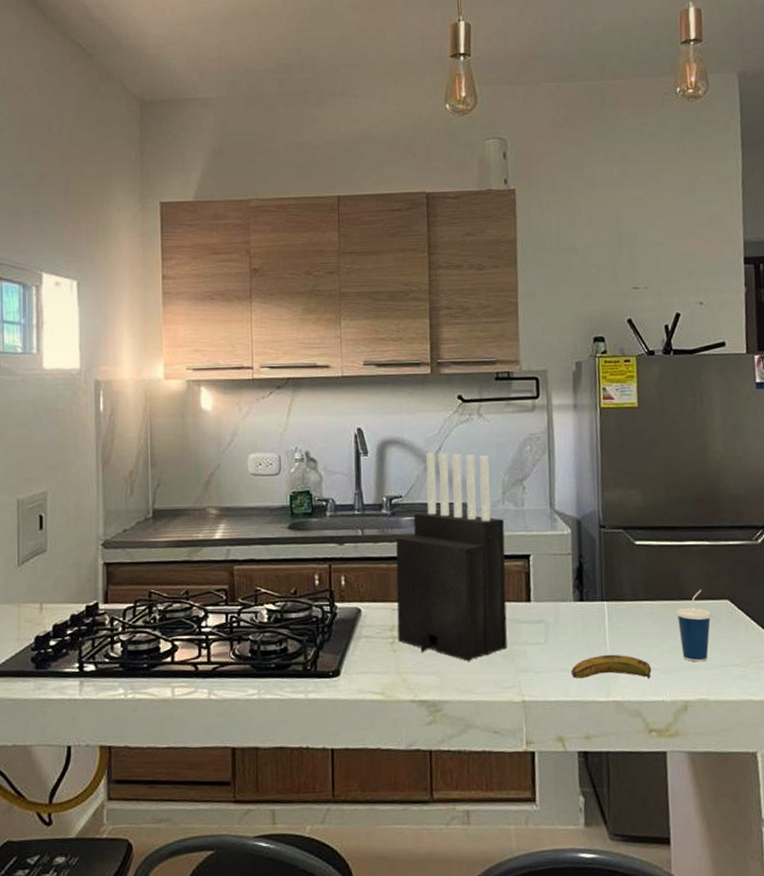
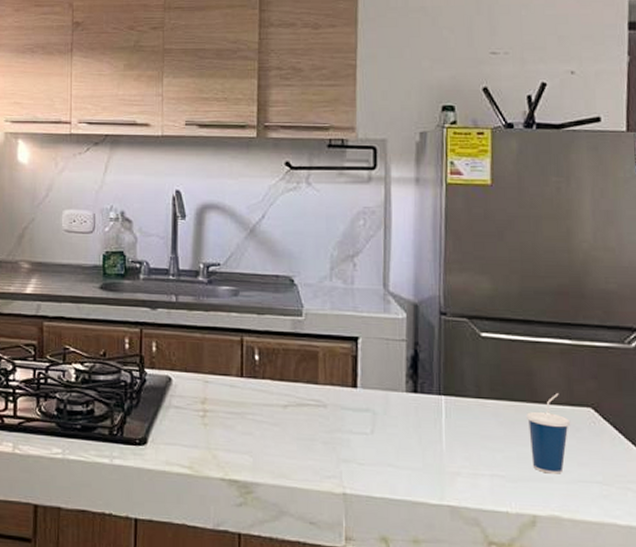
knife block: present [396,452,507,661] -> none [210,220,332,444]
banana: present [570,654,652,679] -> none [399,453,495,486]

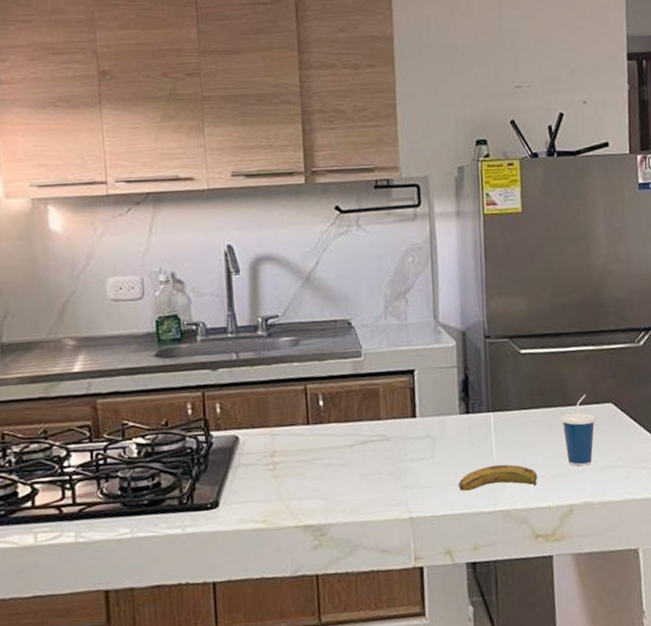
banana: none [399,453,495,486] -> present [458,464,538,492]

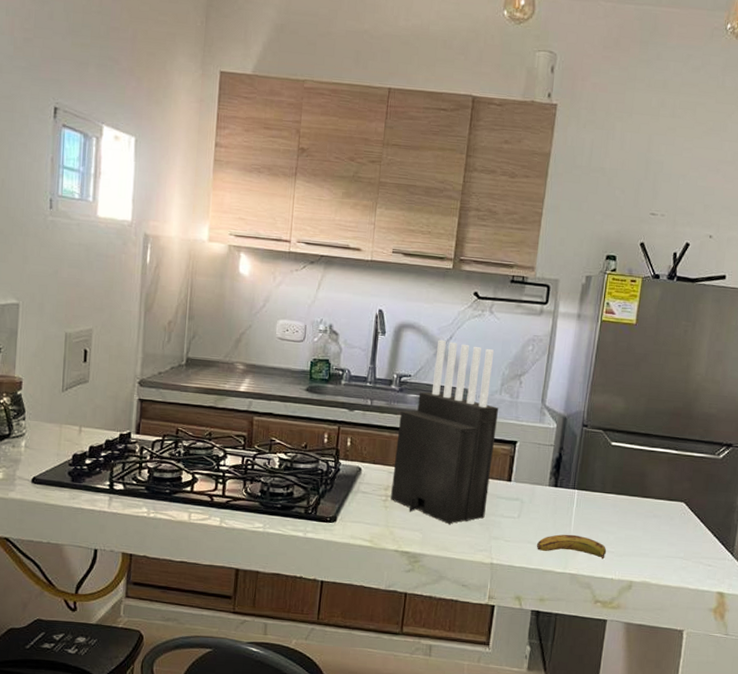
knife block: none [273,267,393,482] -> present [391,339,499,524]
cup: present [561,395,596,466] -> none [635,491,668,551]

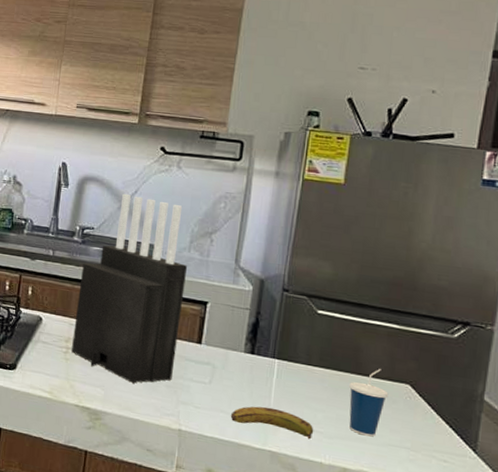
cup: none [635,491,668,551] -> present [349,369,389,437]

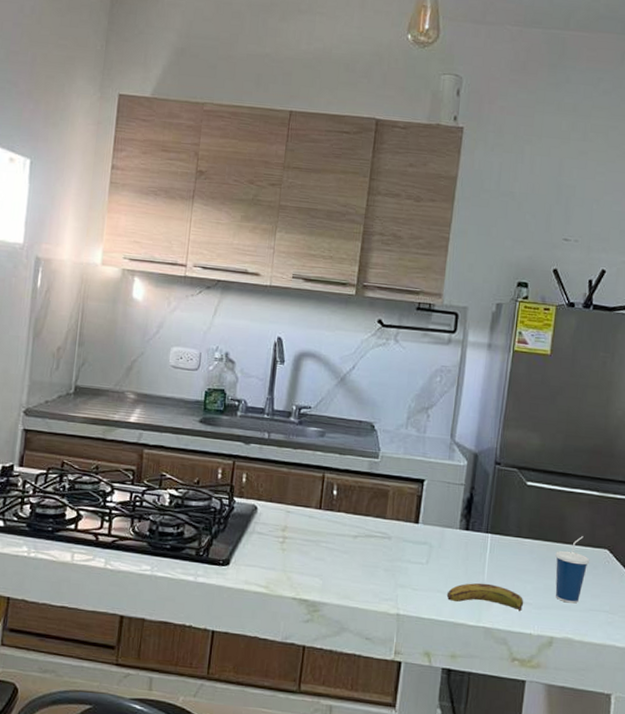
knife block: present [71,193,188,384] -> none [288,369,405,570]

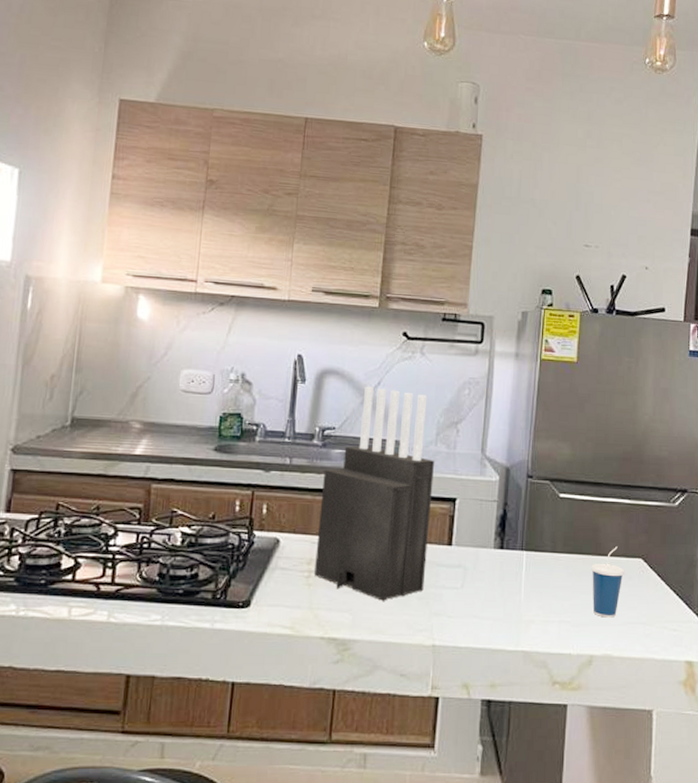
knife block: none [288,369,405,570] -> present [314,386,435,601]
banana: present [446,583,524,612] -> none [483,604,562,631]

